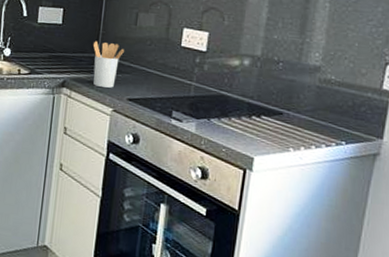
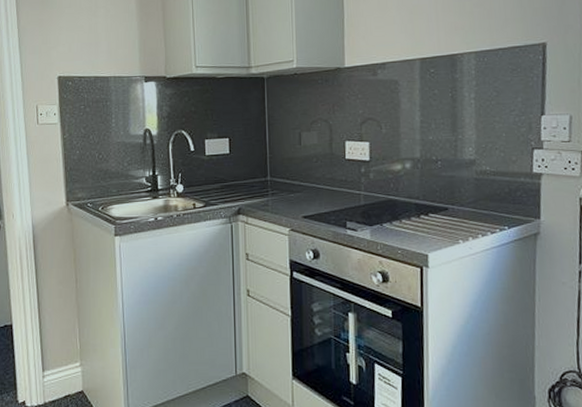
utensil holder: present [92,40,124,88] -> none [262,165,293,210]

